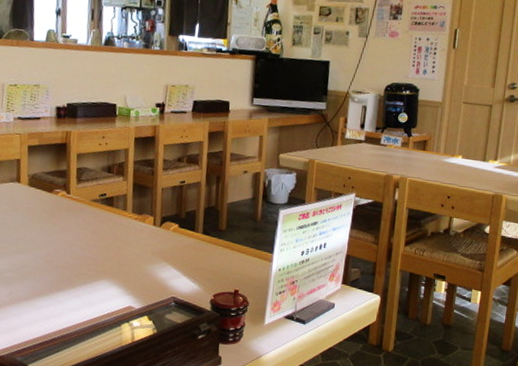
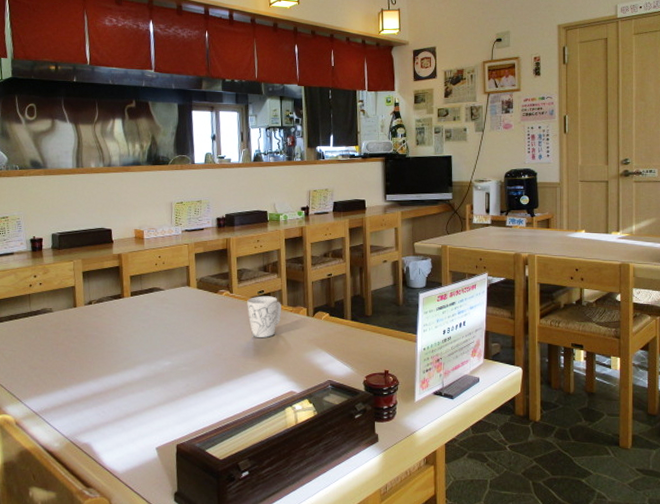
mug: none [85,199,125,246] -> present [247,296,281,338]

